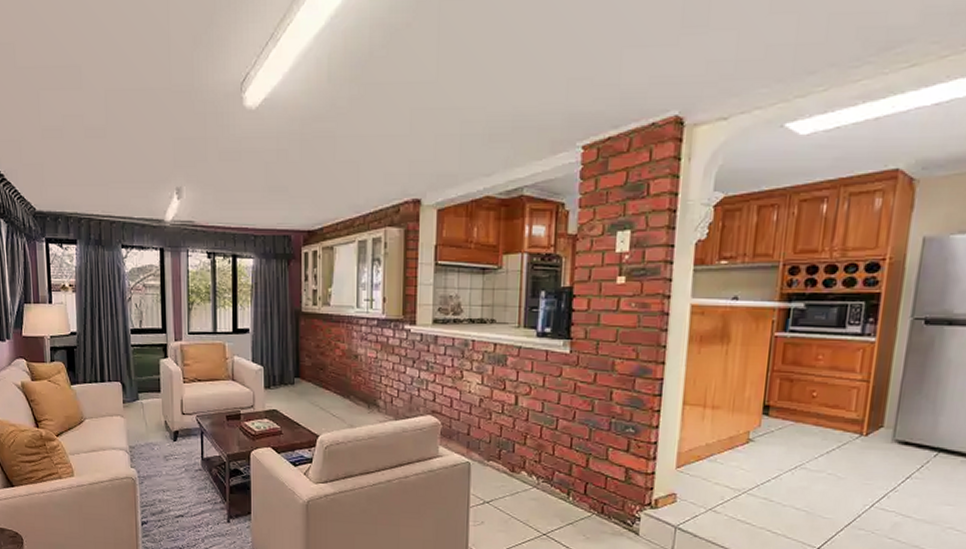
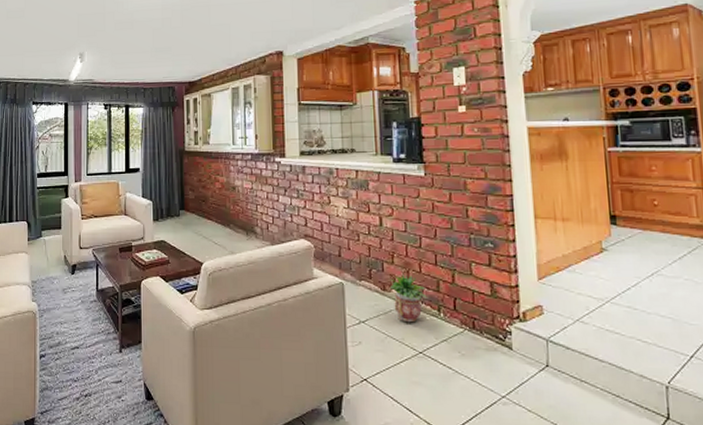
potted plant: none [518,456,558,505] -> present [389,274,427,323]

